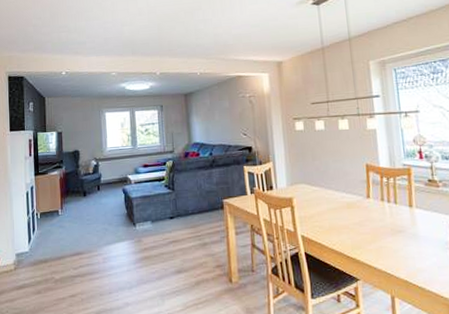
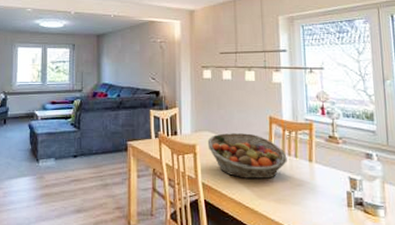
fruit basket: none [304,182,387,229] -> present [207,132,287,179]

